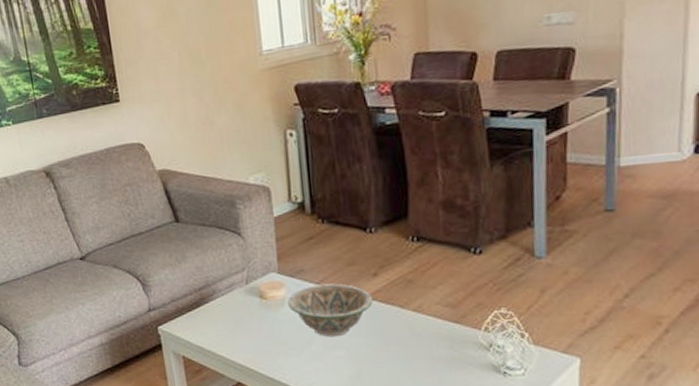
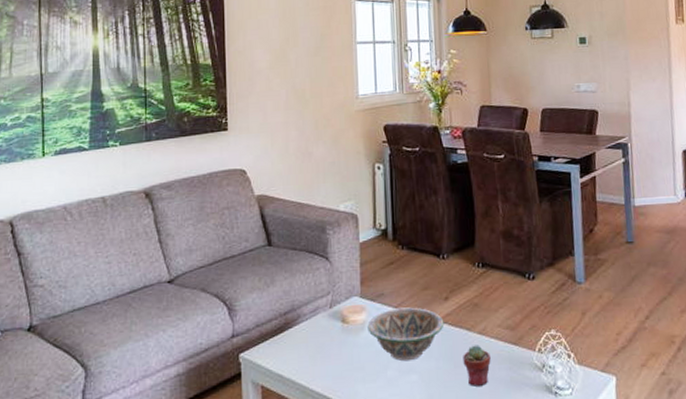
potted succulent: none [395,322,428,363] -> present [463,345,491,386]

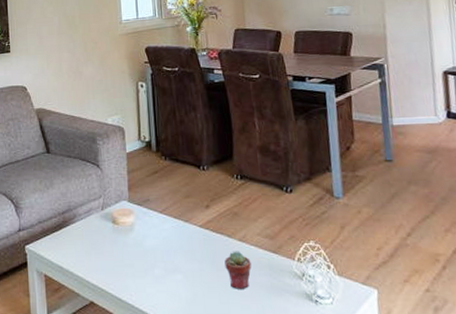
decorative bowl: present [367,307,444,362] -> none [135,213,206,262]

